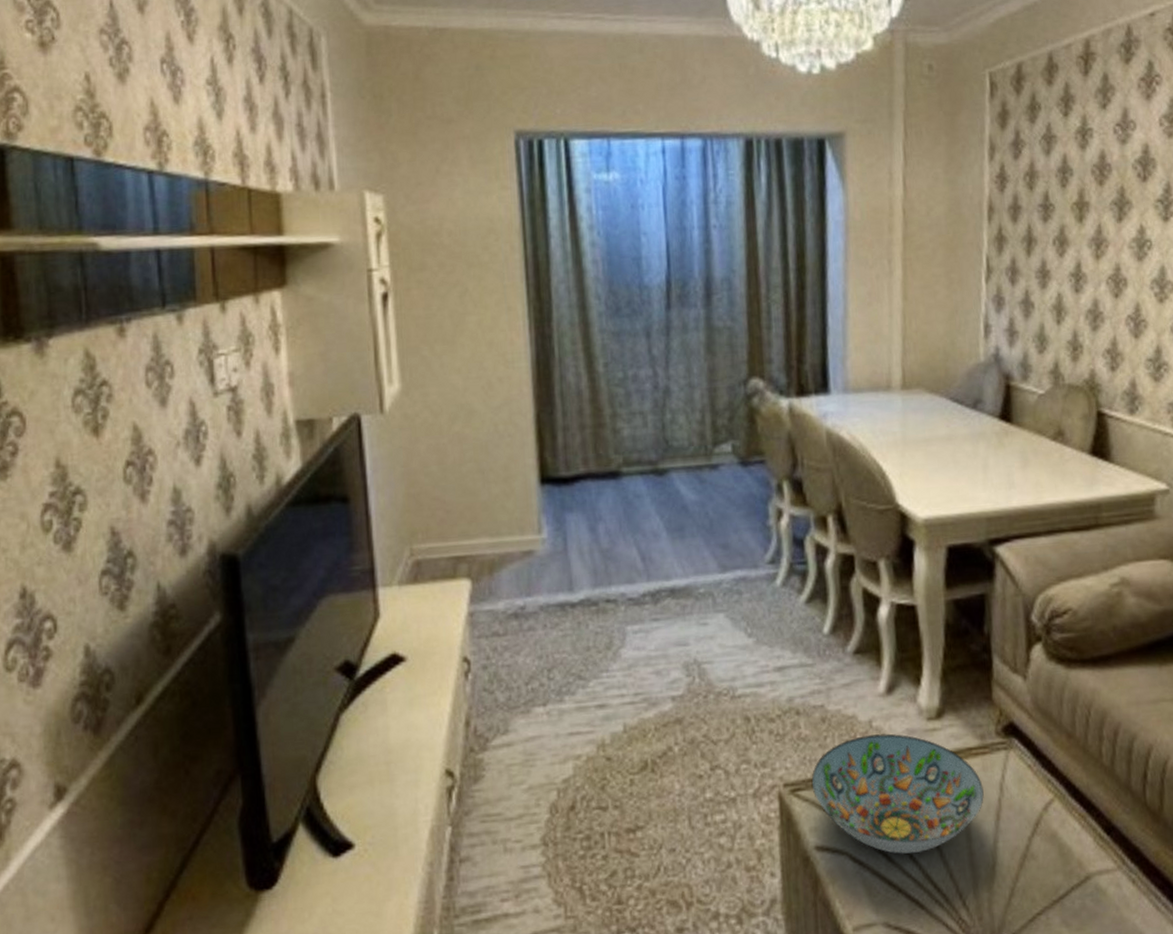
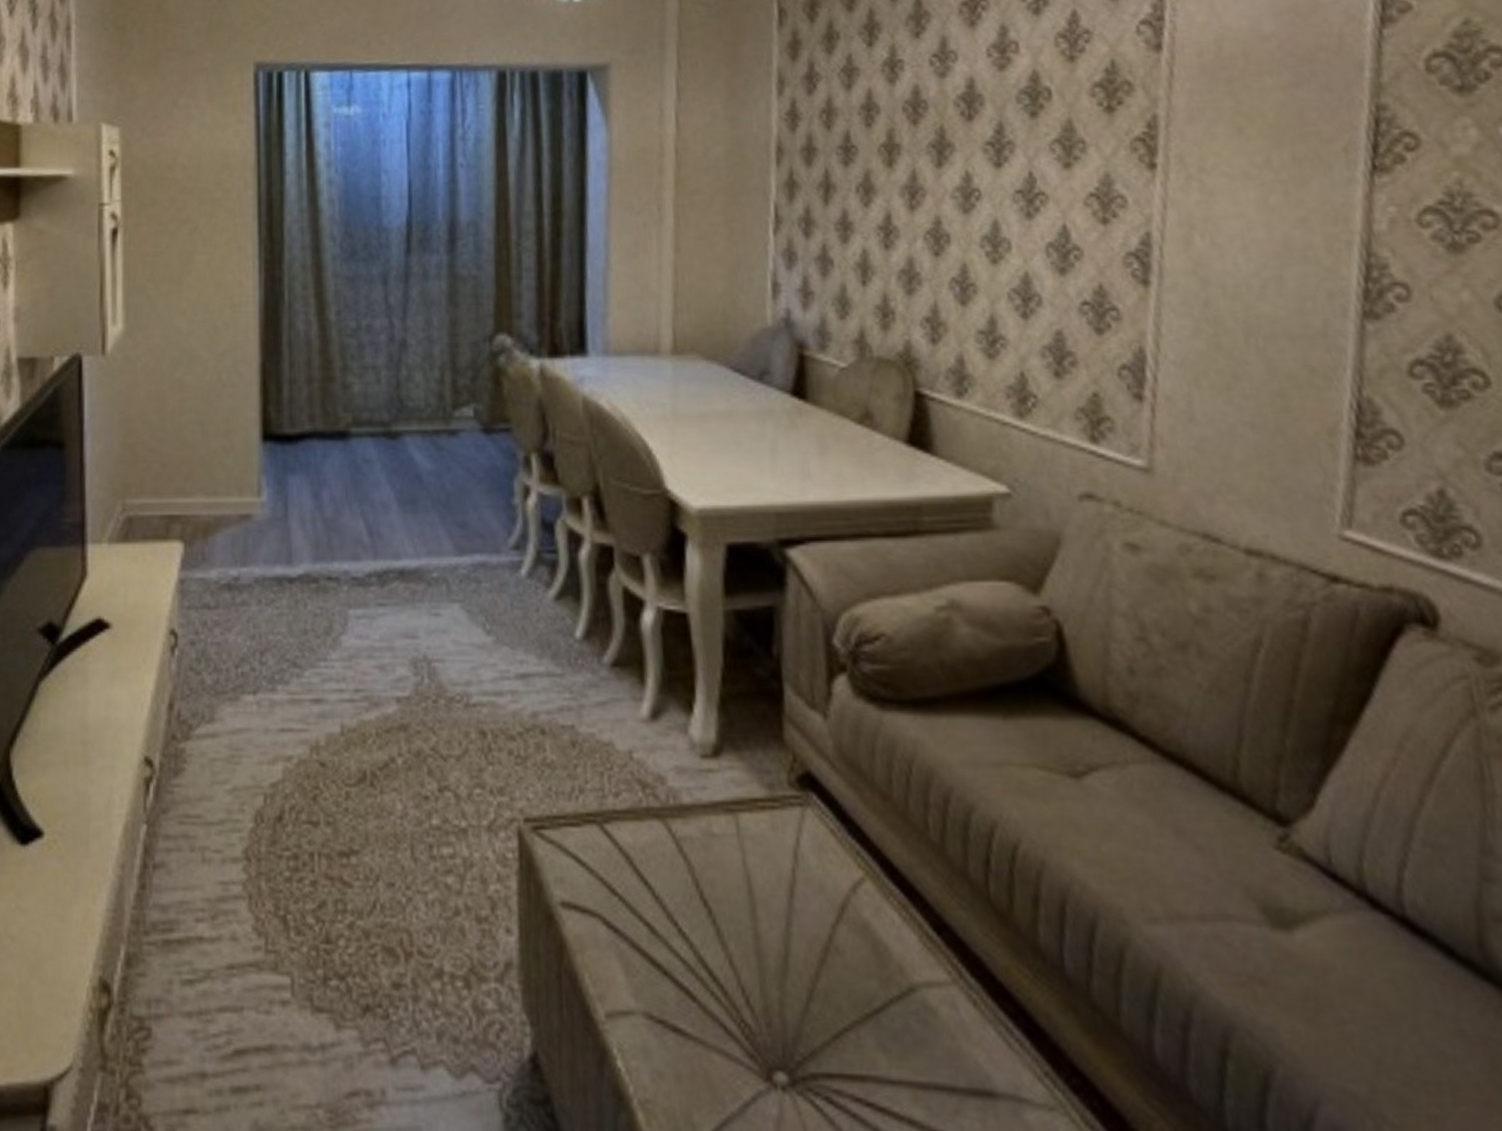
decorative bowl: present [811,733,984,854] -> none [557,767,773,926]

